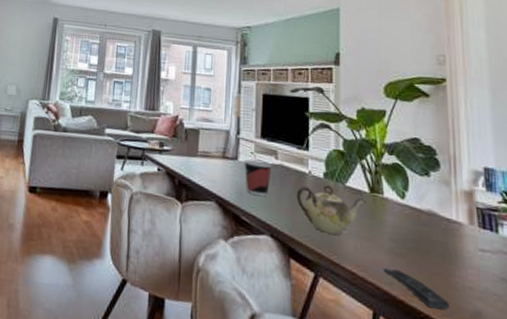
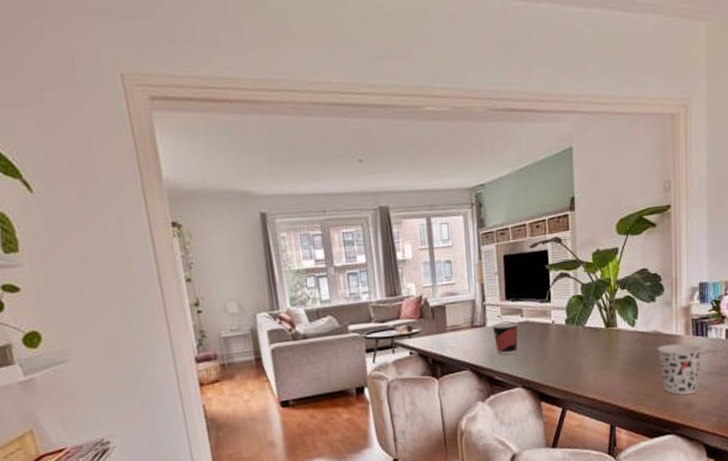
teapot: present [296,185,368,235] -> none [542,330,604,372]
remote control: present [383,267,451,310] -> none [618,386,670,410]
cup: none [433,229,494,302] -> present [657,343,704,395]

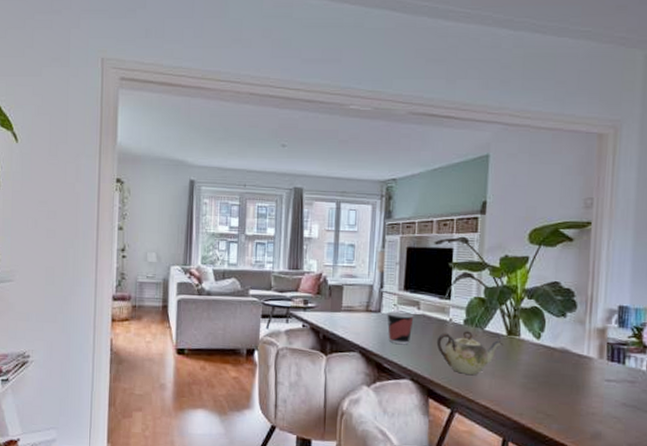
teapot: none [542,330,604,372] -> present [436,331,505,375]
cup: present [657,343,704,395] -> none [564,364,619,424]

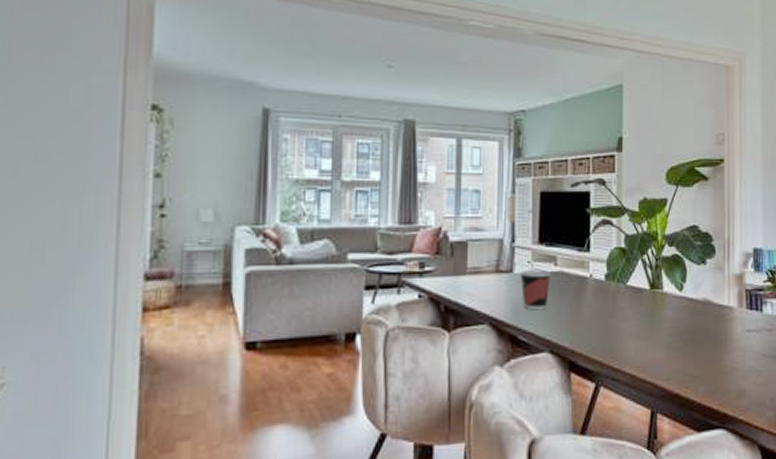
teapot: present [436,331,505,375] -> none [577,287,648,339]

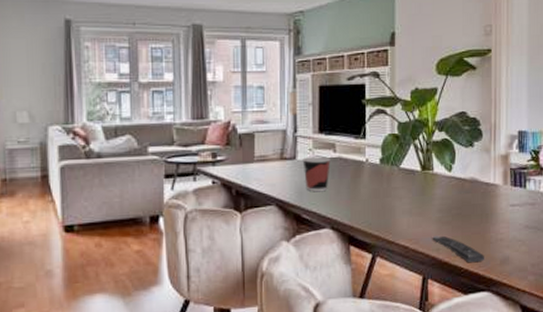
remote control: none [661,363,720,396] -> present [432,235,485,263]

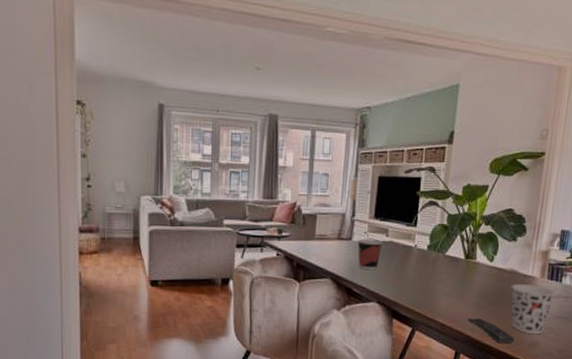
cup: none [474,193,522,249] -> present [511,283,556,335]

